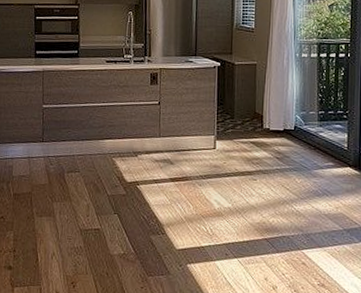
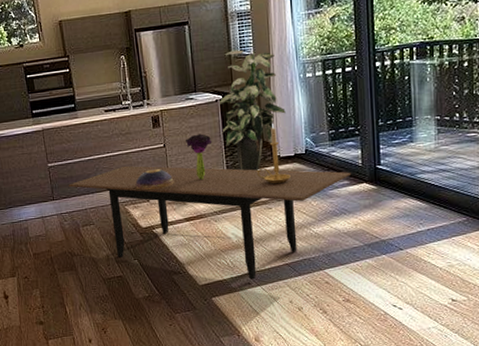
dining table: none [59,117,337,250] -> present [68,165,352,279]
decorative bowl: none [126,125,164,146] -> present [135,169,174,191]
bouquet: none [181,96,206,142] -> present [186,134,212,180]
indoor plant: none [216,22,279,140] -> present [219,49,286,171]
candle holder: none [245,97,278,157] -> present [256,124,291,184]

